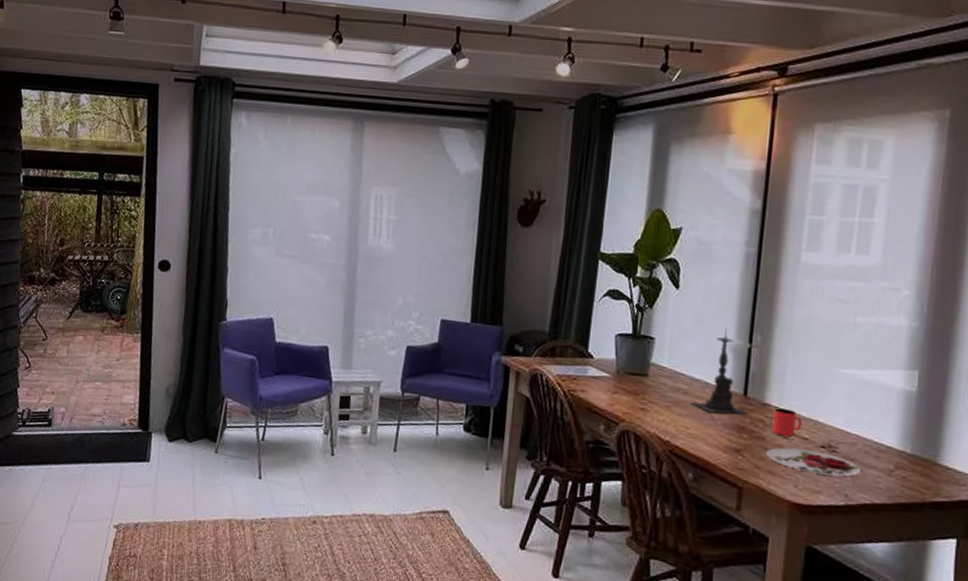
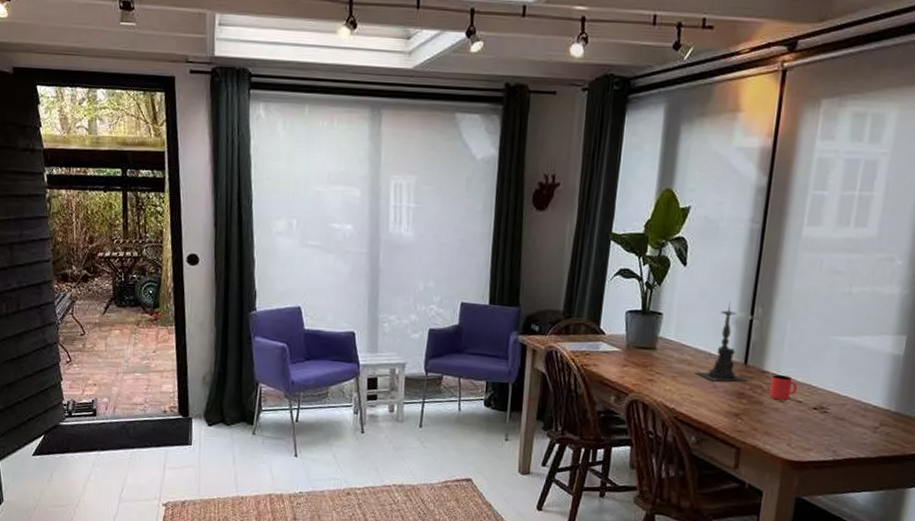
plate: present [766,447,861,477] -> none [763,410,849,435]

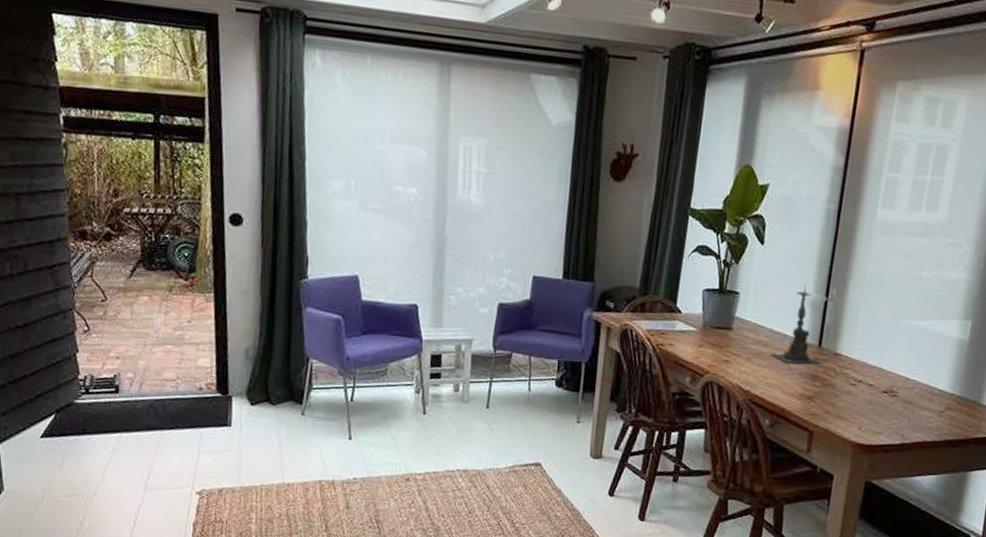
cup: present [769,375,797,401] -> none [842,357,869,384]

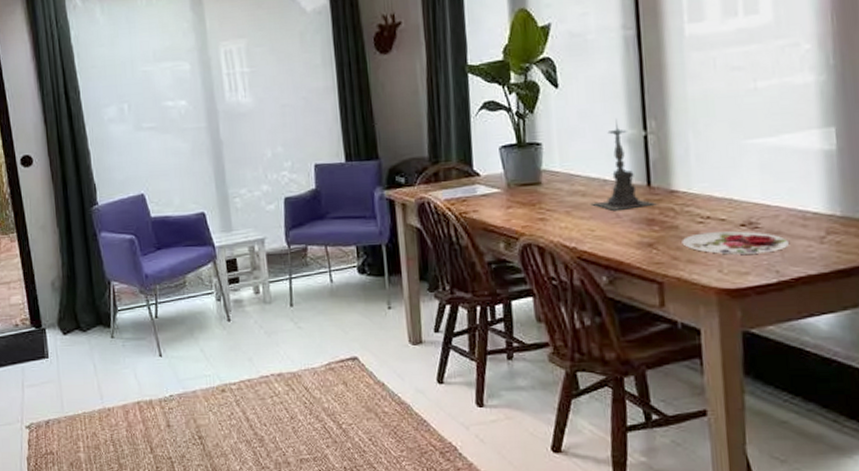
plate: none [835,393,916,418] -> present [682,231,789,255]

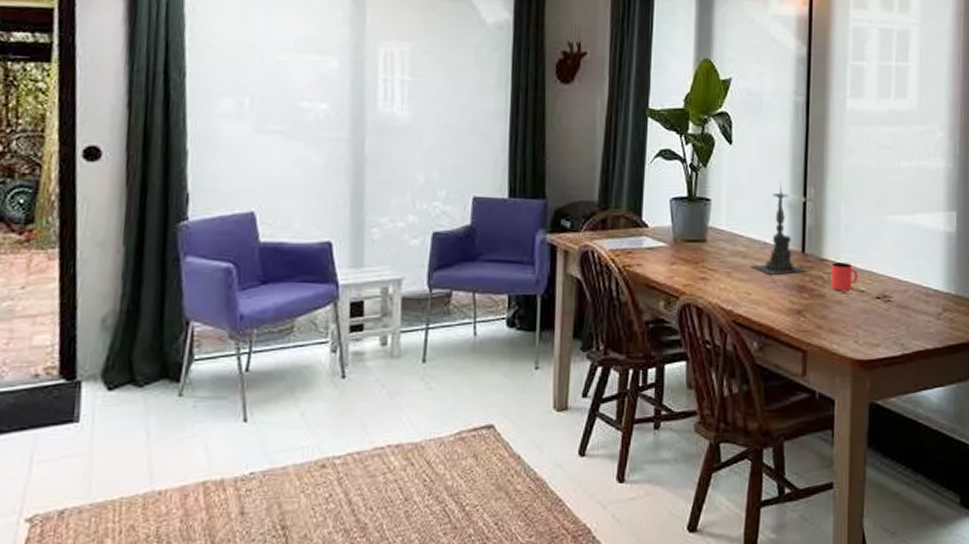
plate: present [682,231,789,255] -> none [826,303,913,326]
cup: none [683,192,716,222] -> present [831,262,857,291]

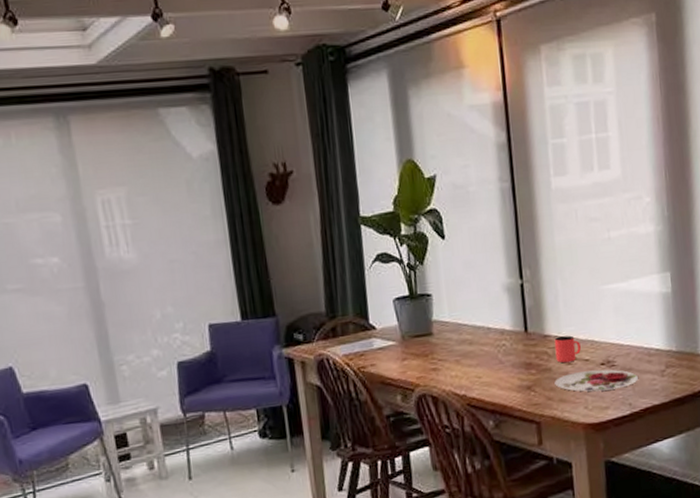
candle holder: present [749,182,808,275] -> none [476,268,533,357]
plate: none [826,303,913,326] -> present [554,369,638,392]

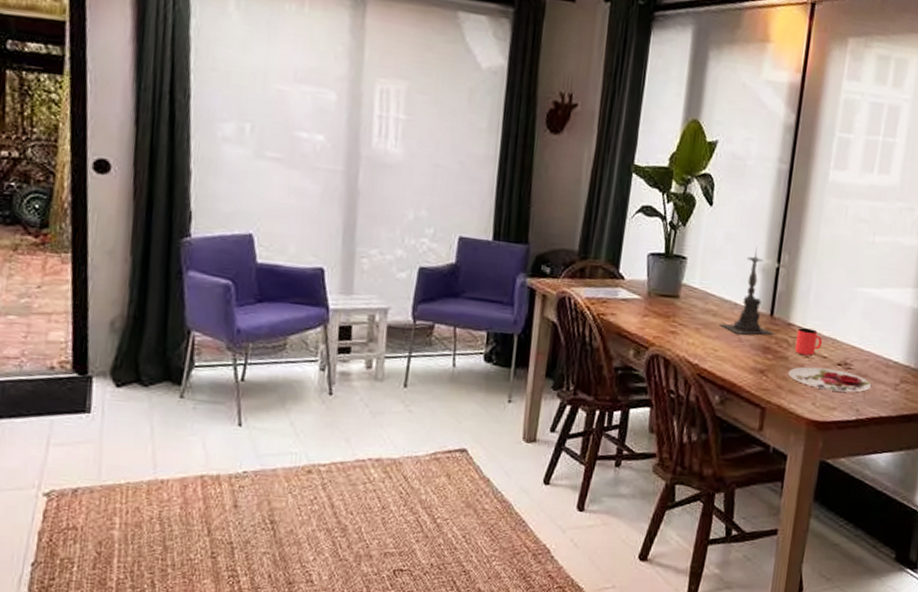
candle holder: none [476,268,533,357] -> present [718,247,775,335]

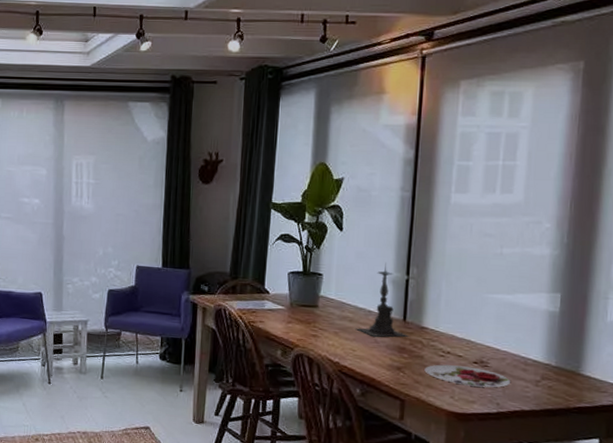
cup: present [795,328,822,356] -> none [429,330,456,355]

